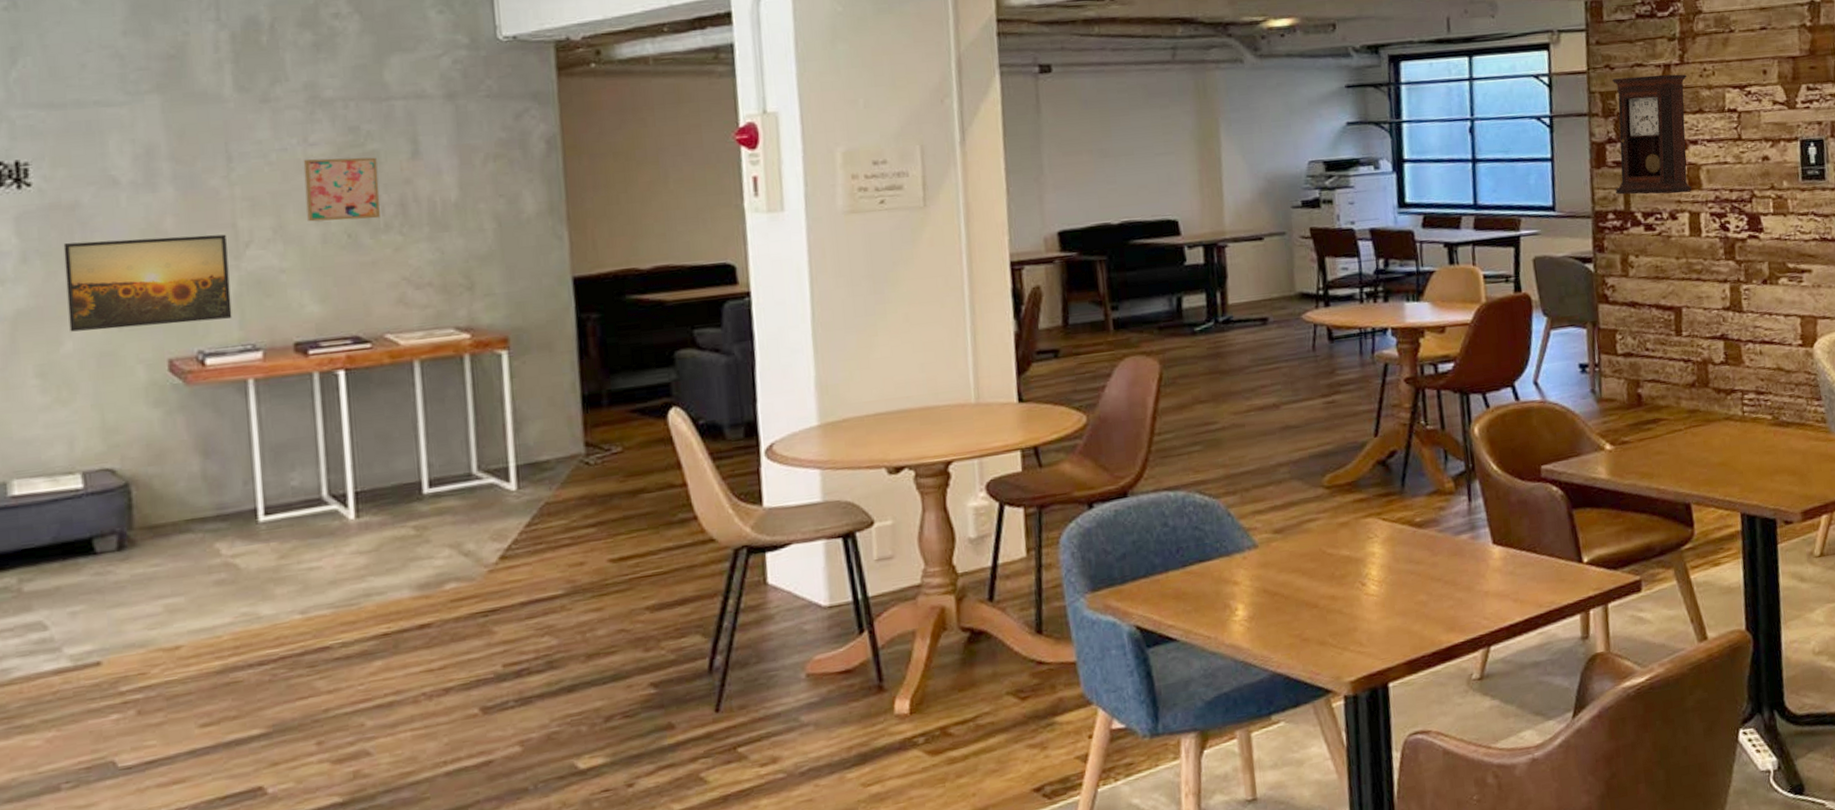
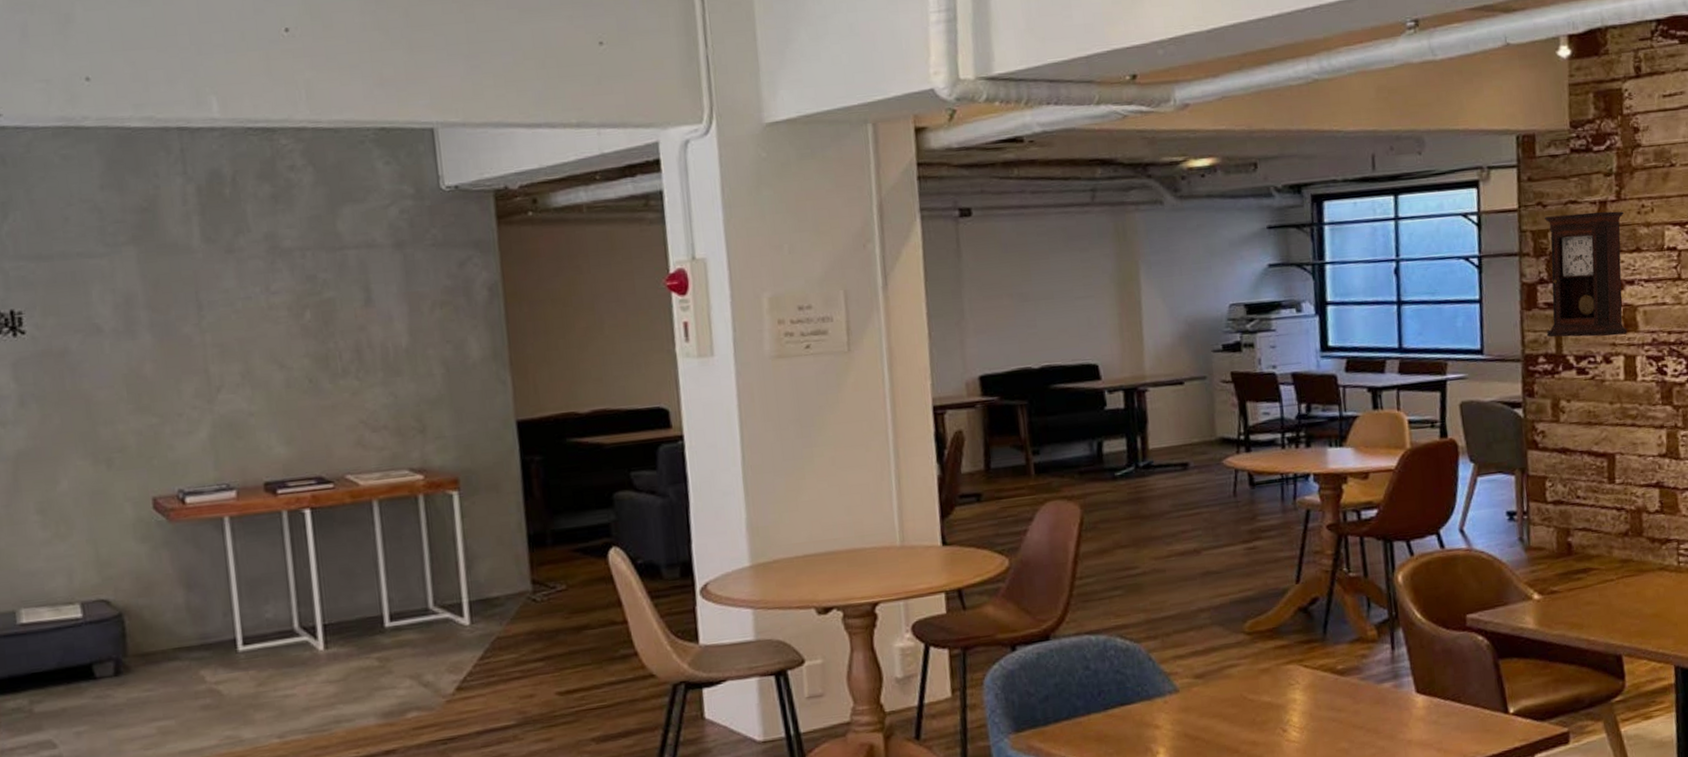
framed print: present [63,234,232,332] -> none [56,379,208,471]
wall art: present [303,157,380,222] -> none [266,305,338,368]

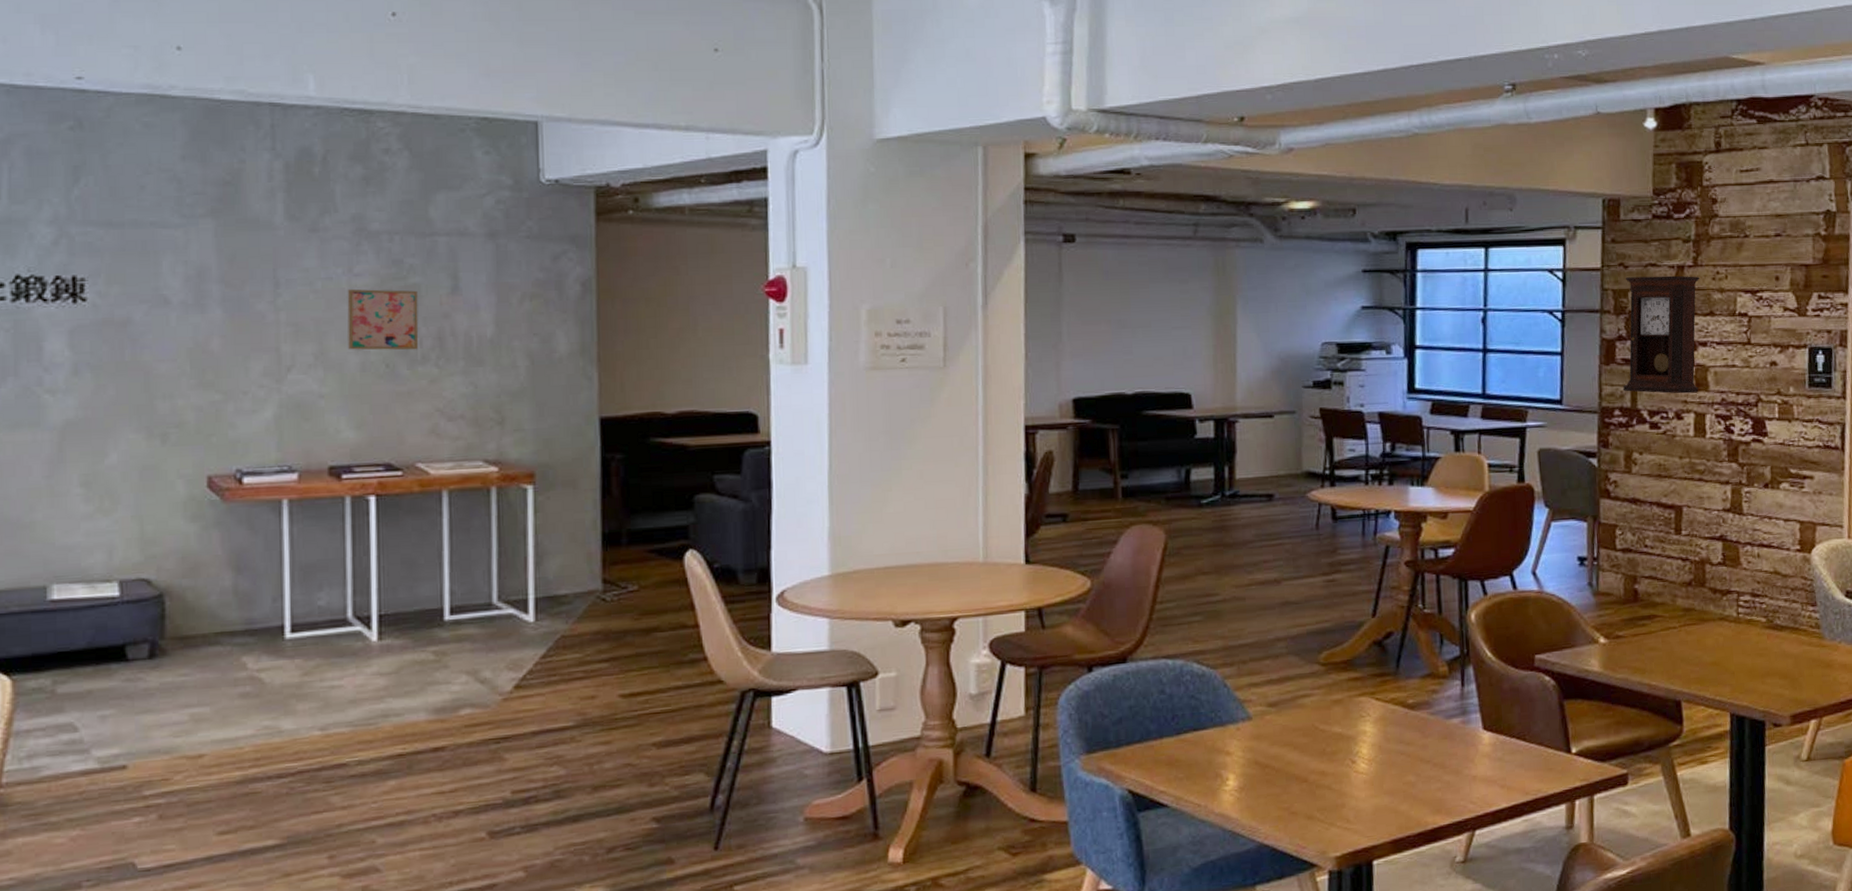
wall art: none [266,305,338,368] -> present [347,289,419,351]

